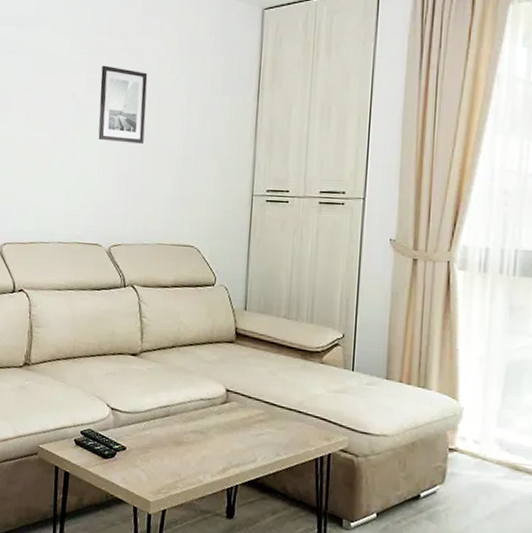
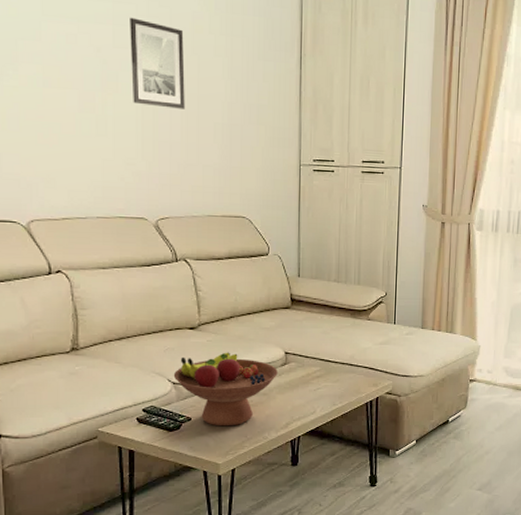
fruit bowl: none [112,382,217,463] -> present [173,352,278,427]

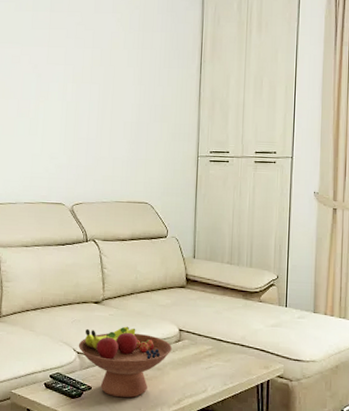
wall art: present [130,17,185,109] -> none [59,40,103,111]

